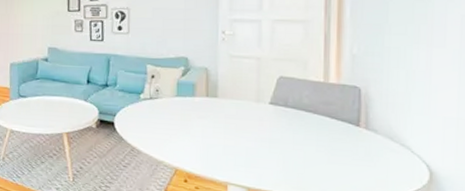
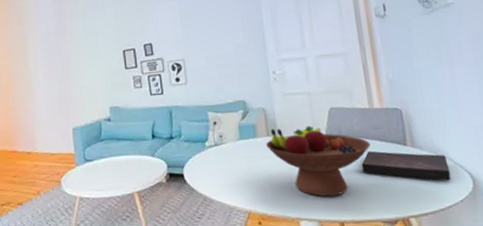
fruit bowl: none [204,89,318,167] -> present [266,125,371,197]
book: none [304,126,404,170] -> present [361,150,450,181]

